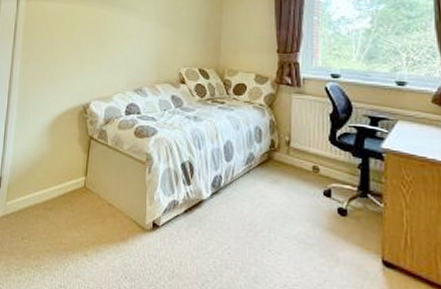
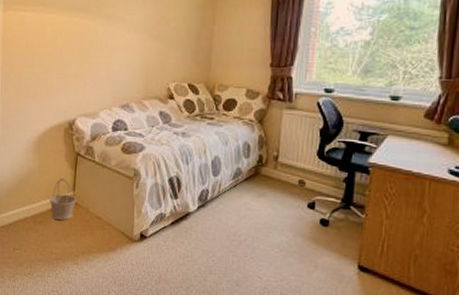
basket: none [61,162,88,208] -> present [50,178,76,221]

